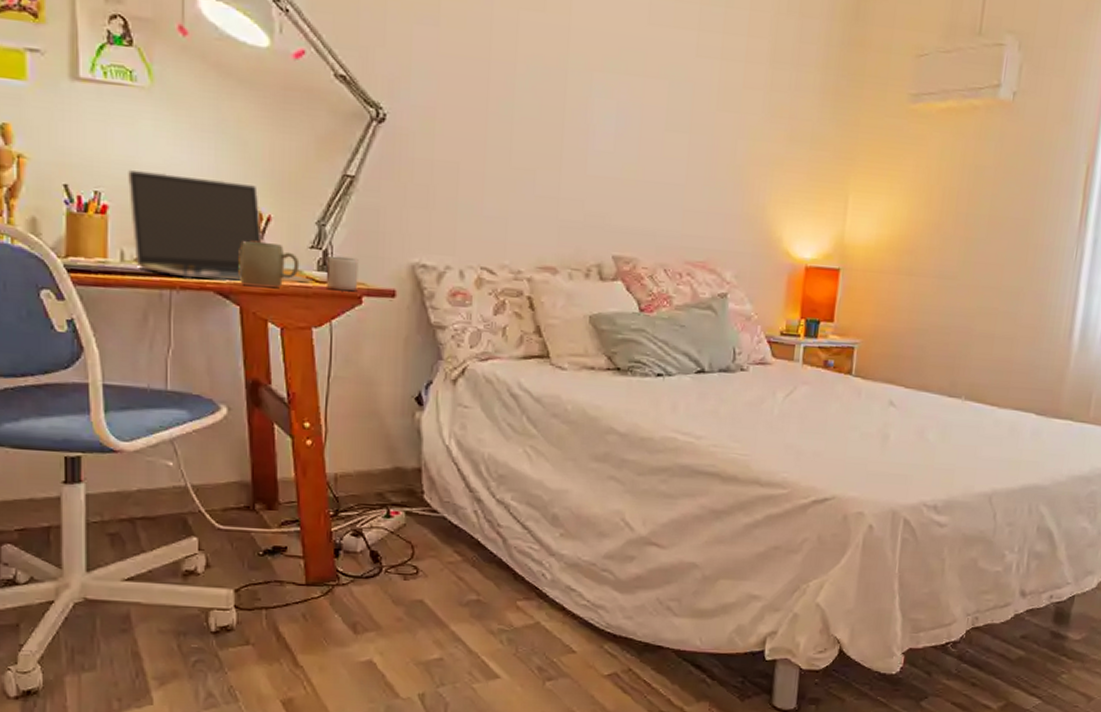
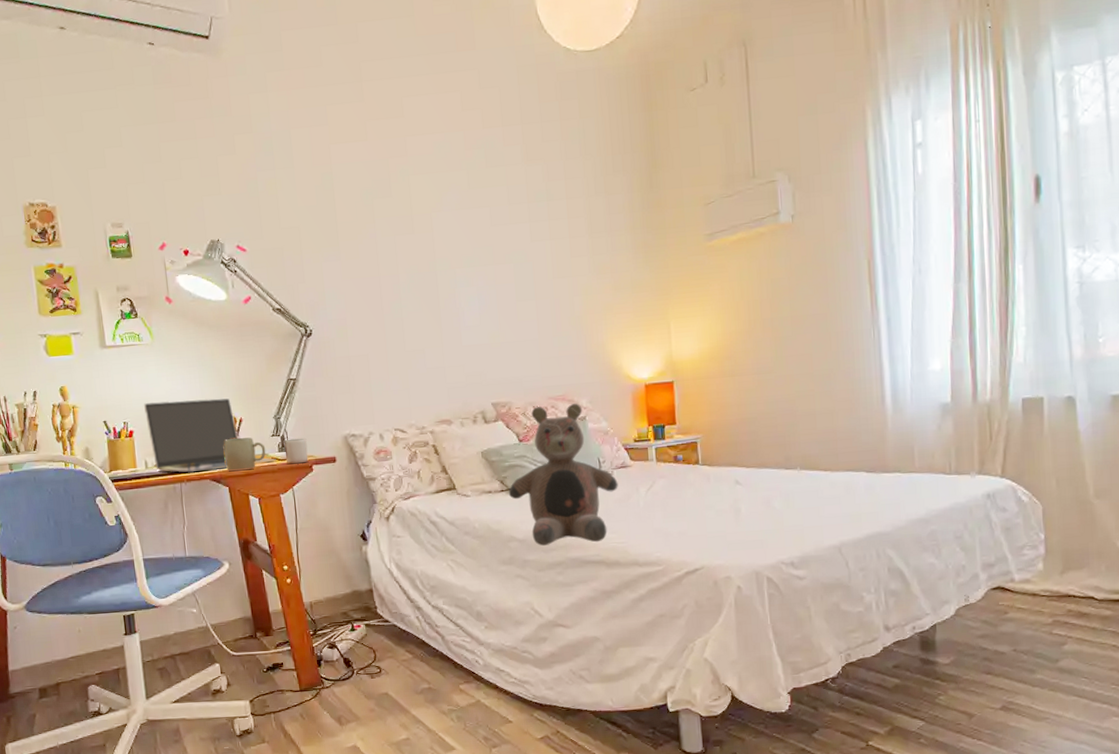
teddy bear: none [615,271,753,451] -> present [508,403,618,546]

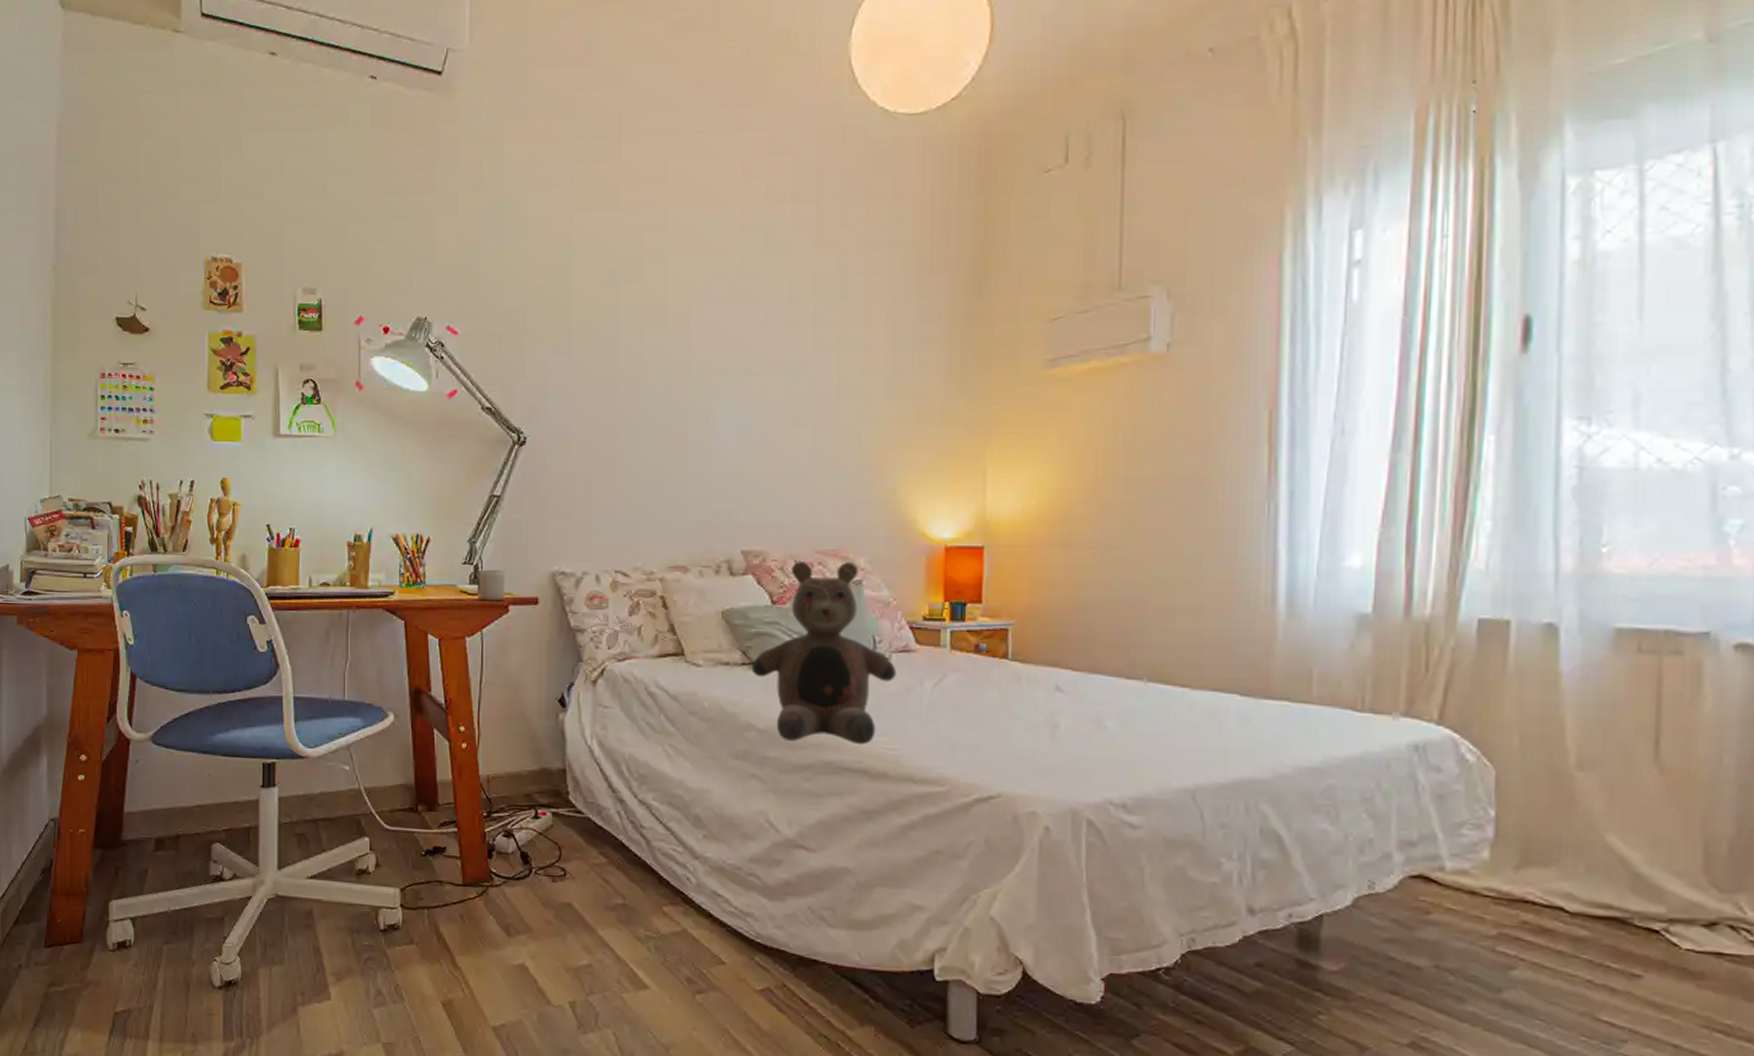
laptop: present [144,397,276,474] -> none [316,507,465,600]
mug: present [223,437,266,472] -> none [403,562,454,603]

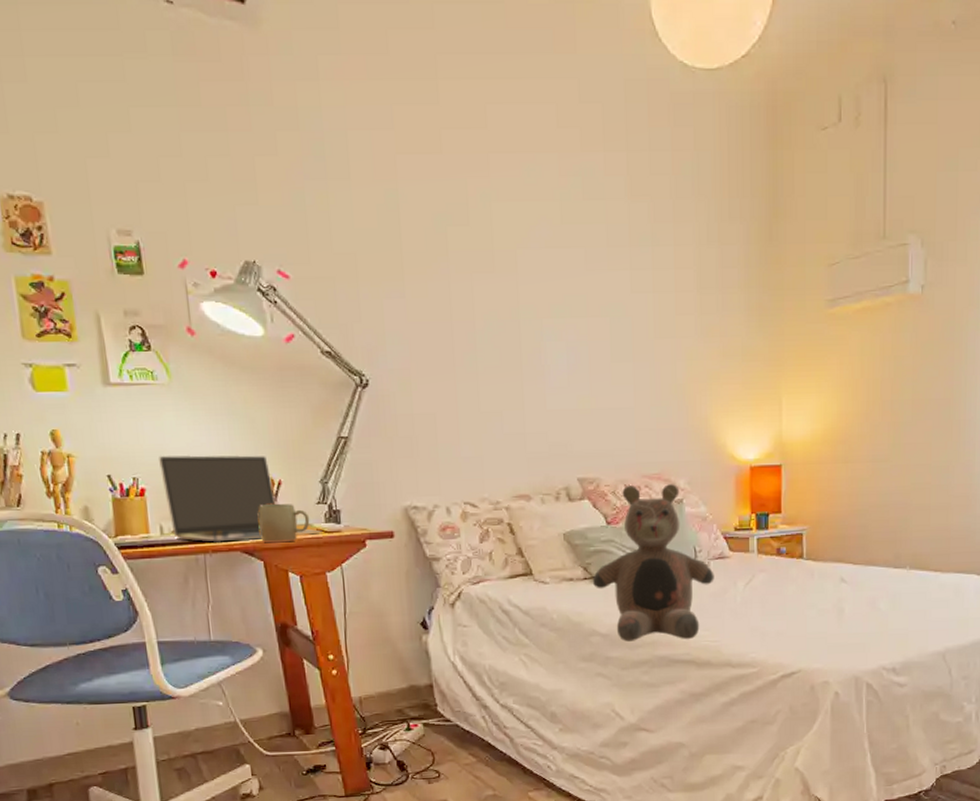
laptop: none [316,507,465,600] -> present [159,454,322,544]
mug: none [403,562,454,603] -> present [258,504,310,543]
cup: present [477,569,505,602] -> none [332,507,361,538]

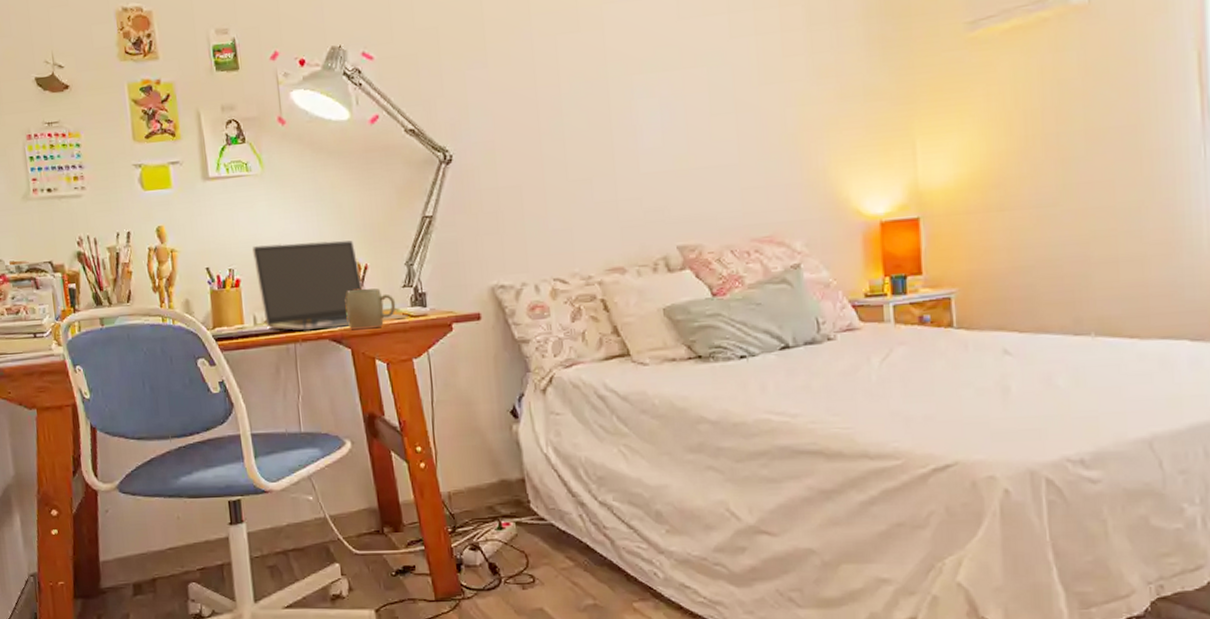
teddy bear: present [592,484,714,642] -> none [697,247,843,430]

